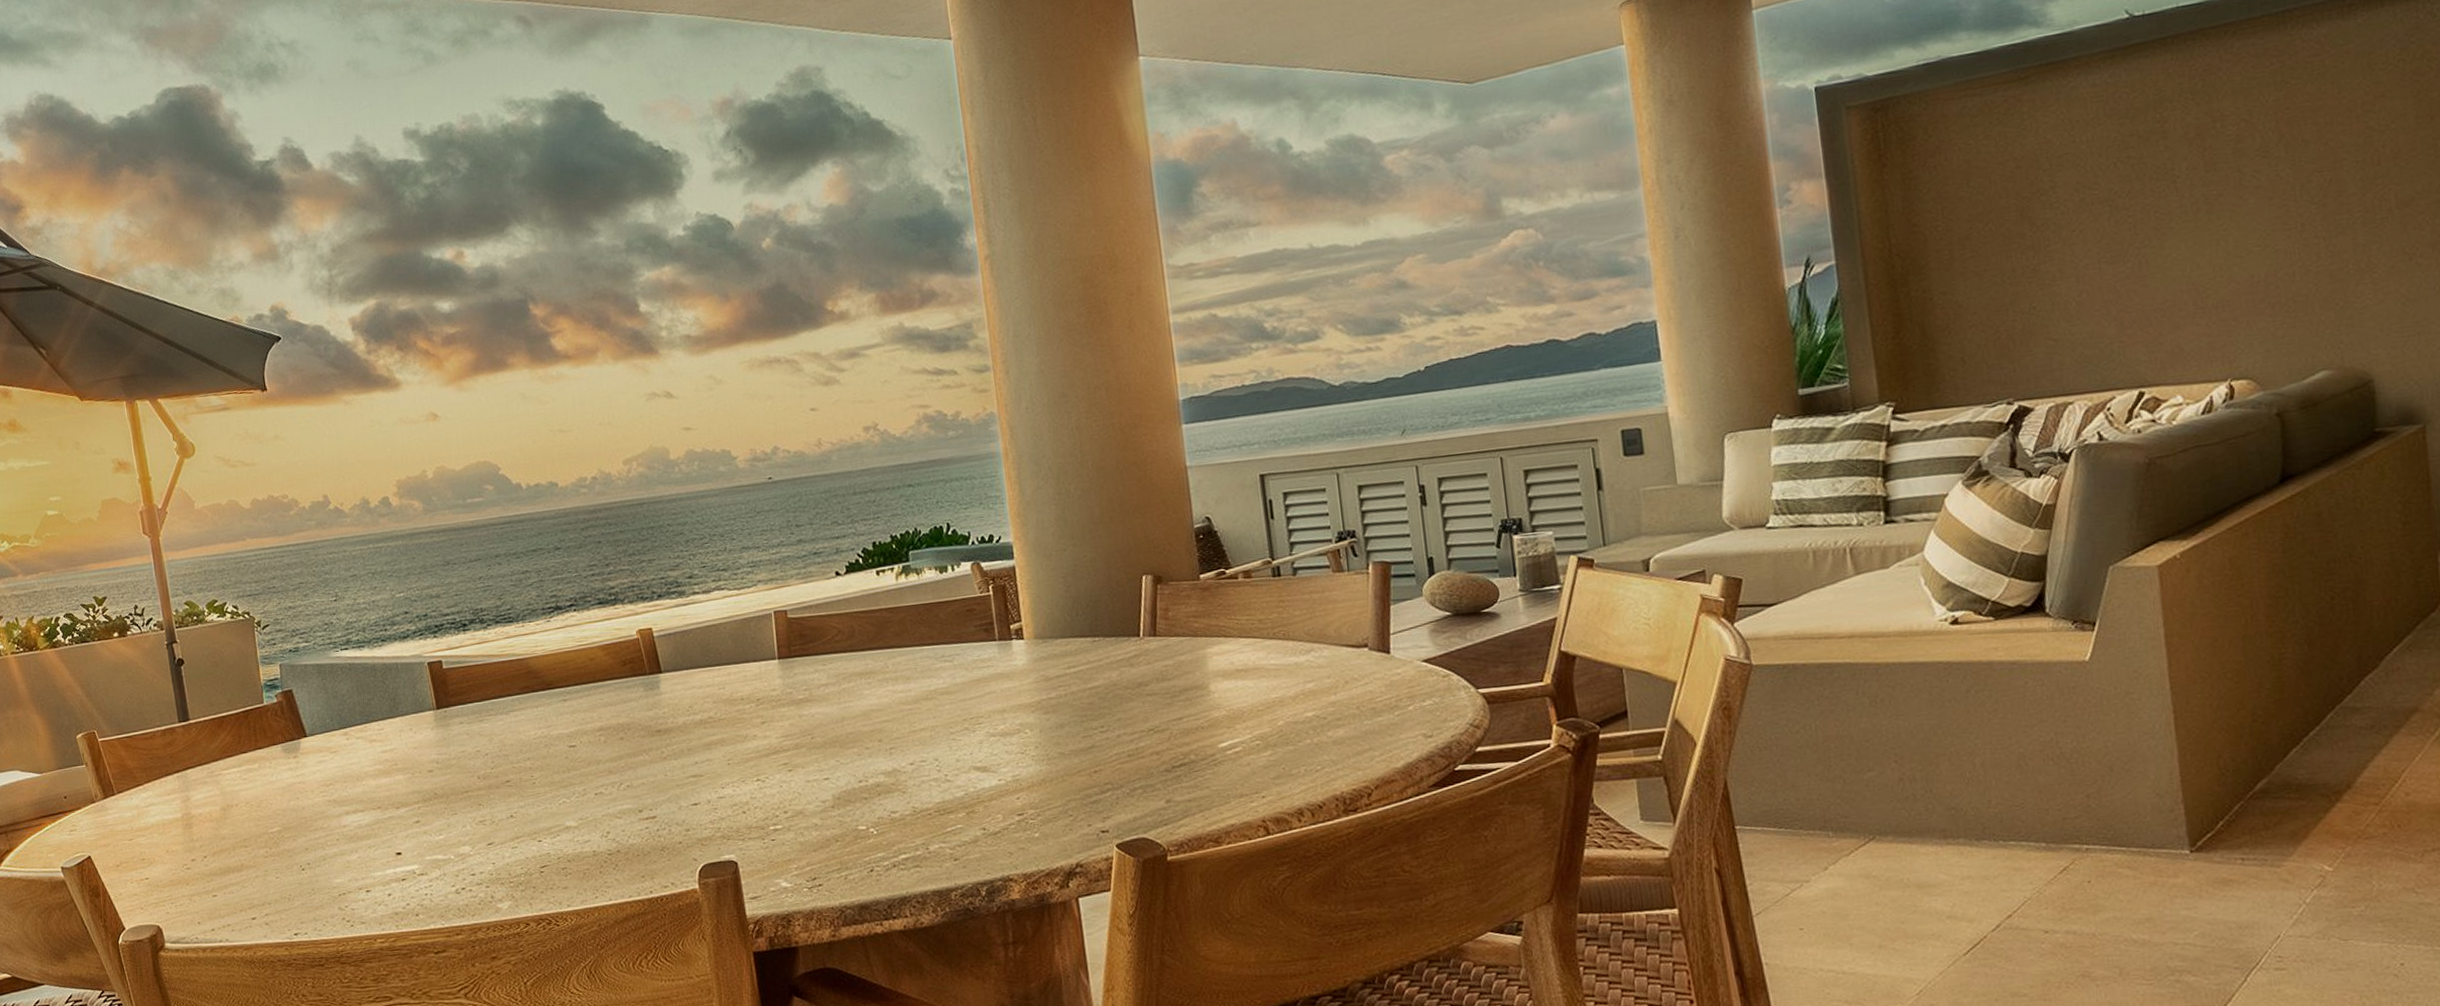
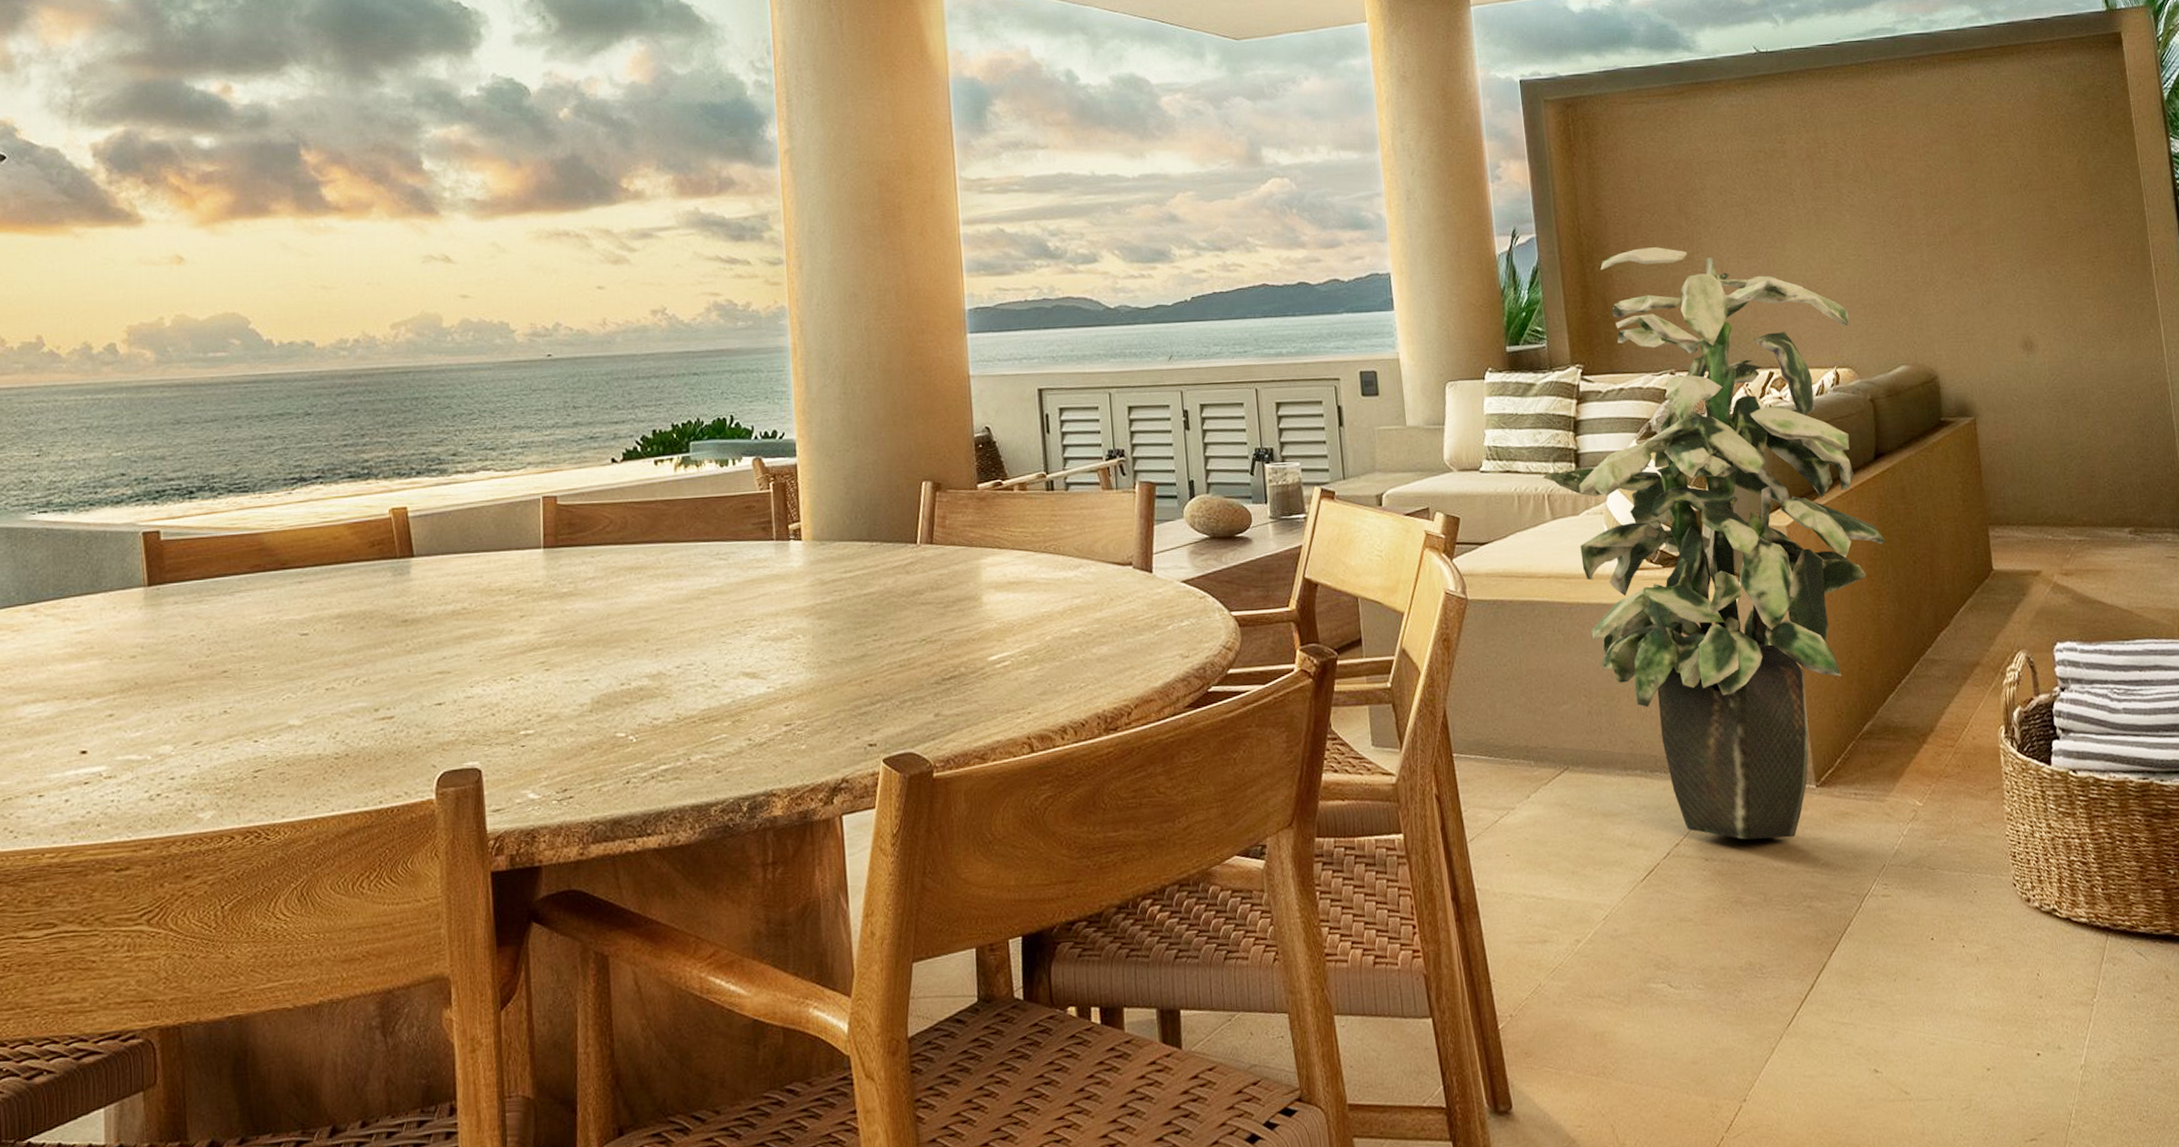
indoor plant: none [1844,260,2293,911] -> present [1543,247,1886,840]

